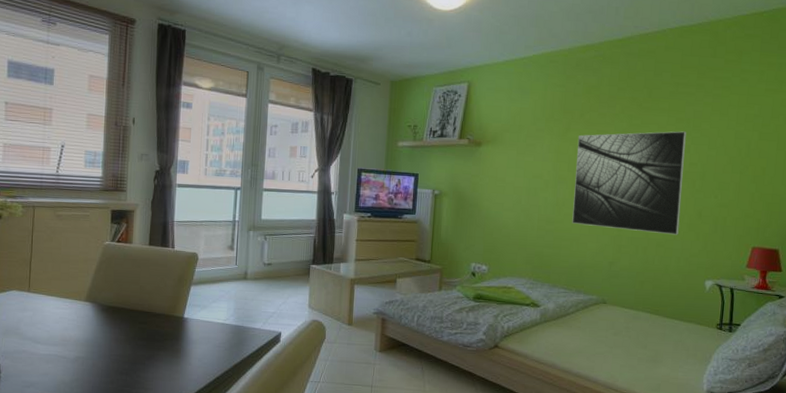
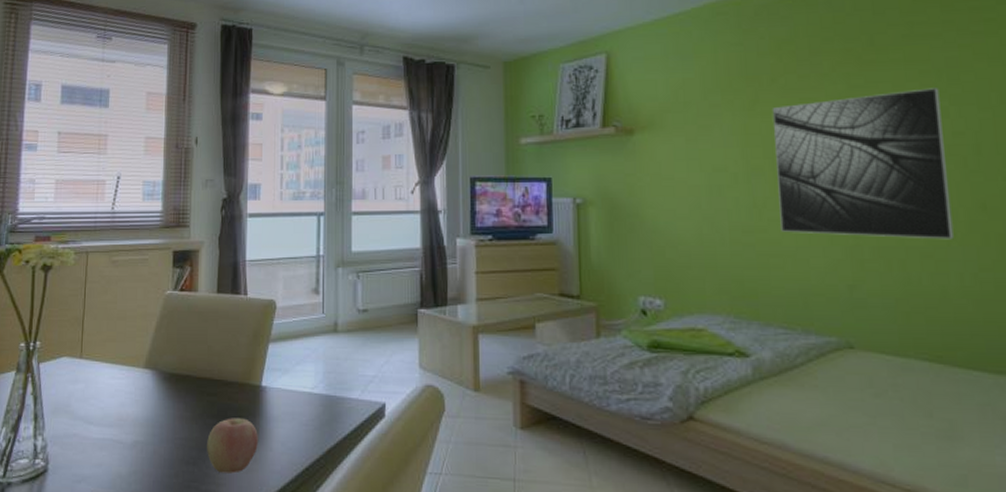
apple: none [138,340,180,381] -> present [207,418,258,474]

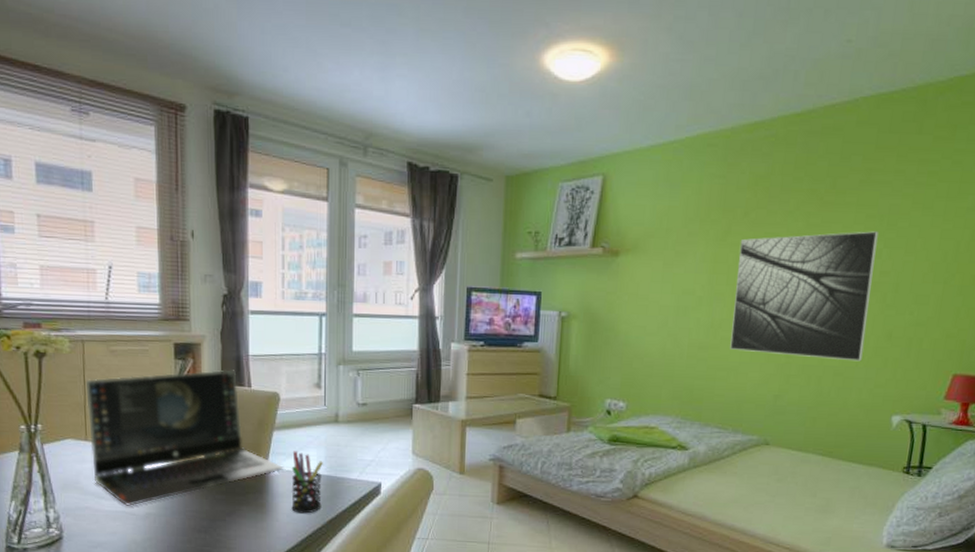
laptop computer: none [84,277,280,433] -> present [85,369,285,506]
apple: present [207,418,258,474] -> none [217,494,265,540]
pen holder: none [286,366,321,442] -> present [291,451,323,514]

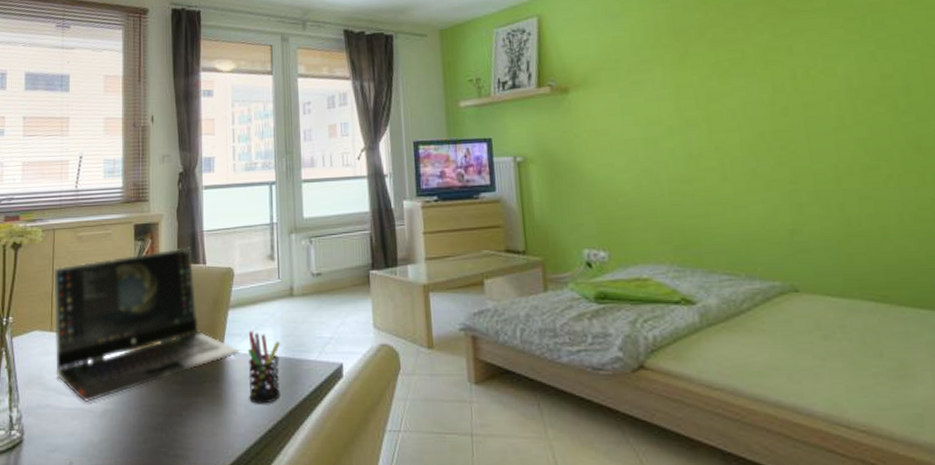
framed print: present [730,231,879,362] -> none [701,33,891,181]

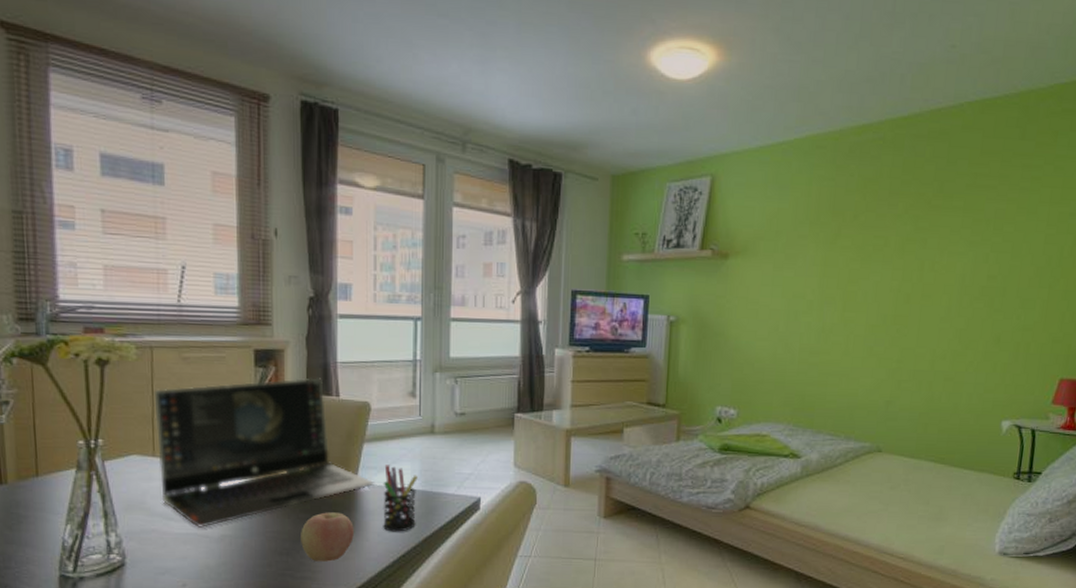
apple: none [173,383,222,438] -> present [301,512,354,562]

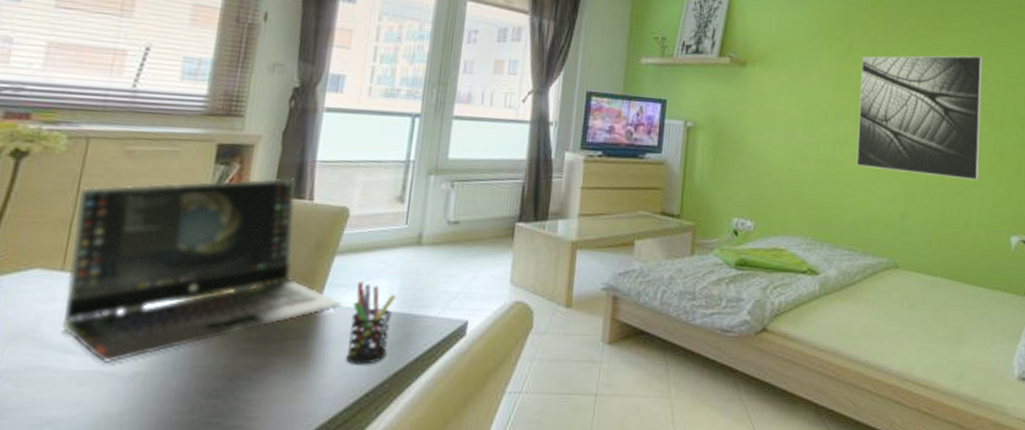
apple: present [301,512,354,562] -> none [237,341,309,405]
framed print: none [841,235,985,366] -> present [856,55,983,181]

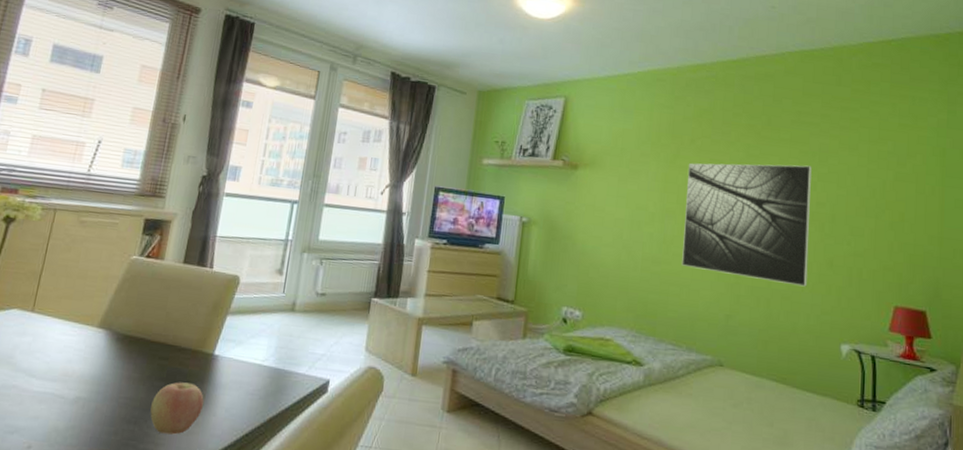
laptop computer: present [62,177,344,363] -> none [30,247,232,388]
apple: none [237,341,309,405] -> present [150,382,204,435]
pen holder: present [345,281,396,365] -> none [231,338,273,410]

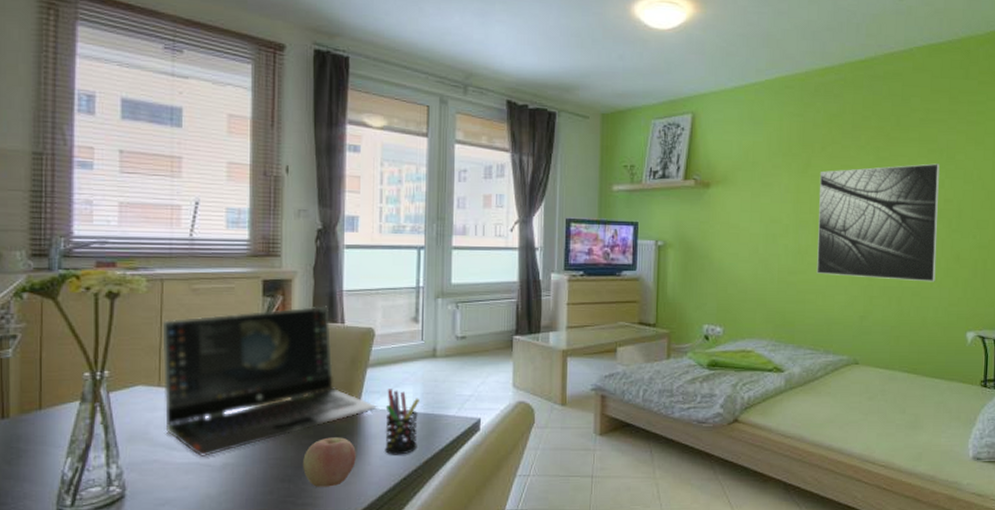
laptop computer: none [30,247,232,388] -> present [162,306,378,456]
pen holder: none [231,338,273,410] -> present [385,389,419,455]

